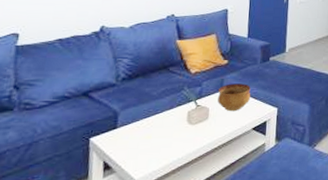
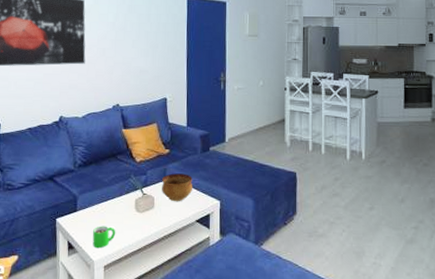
mug: none [134,141,164,166] -> present [92,226,116,249]

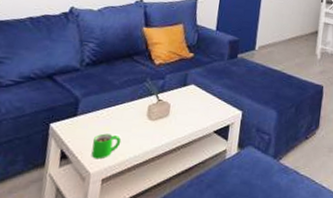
bowl: present [162,173,193,202] -> none [180,79,215,111]

